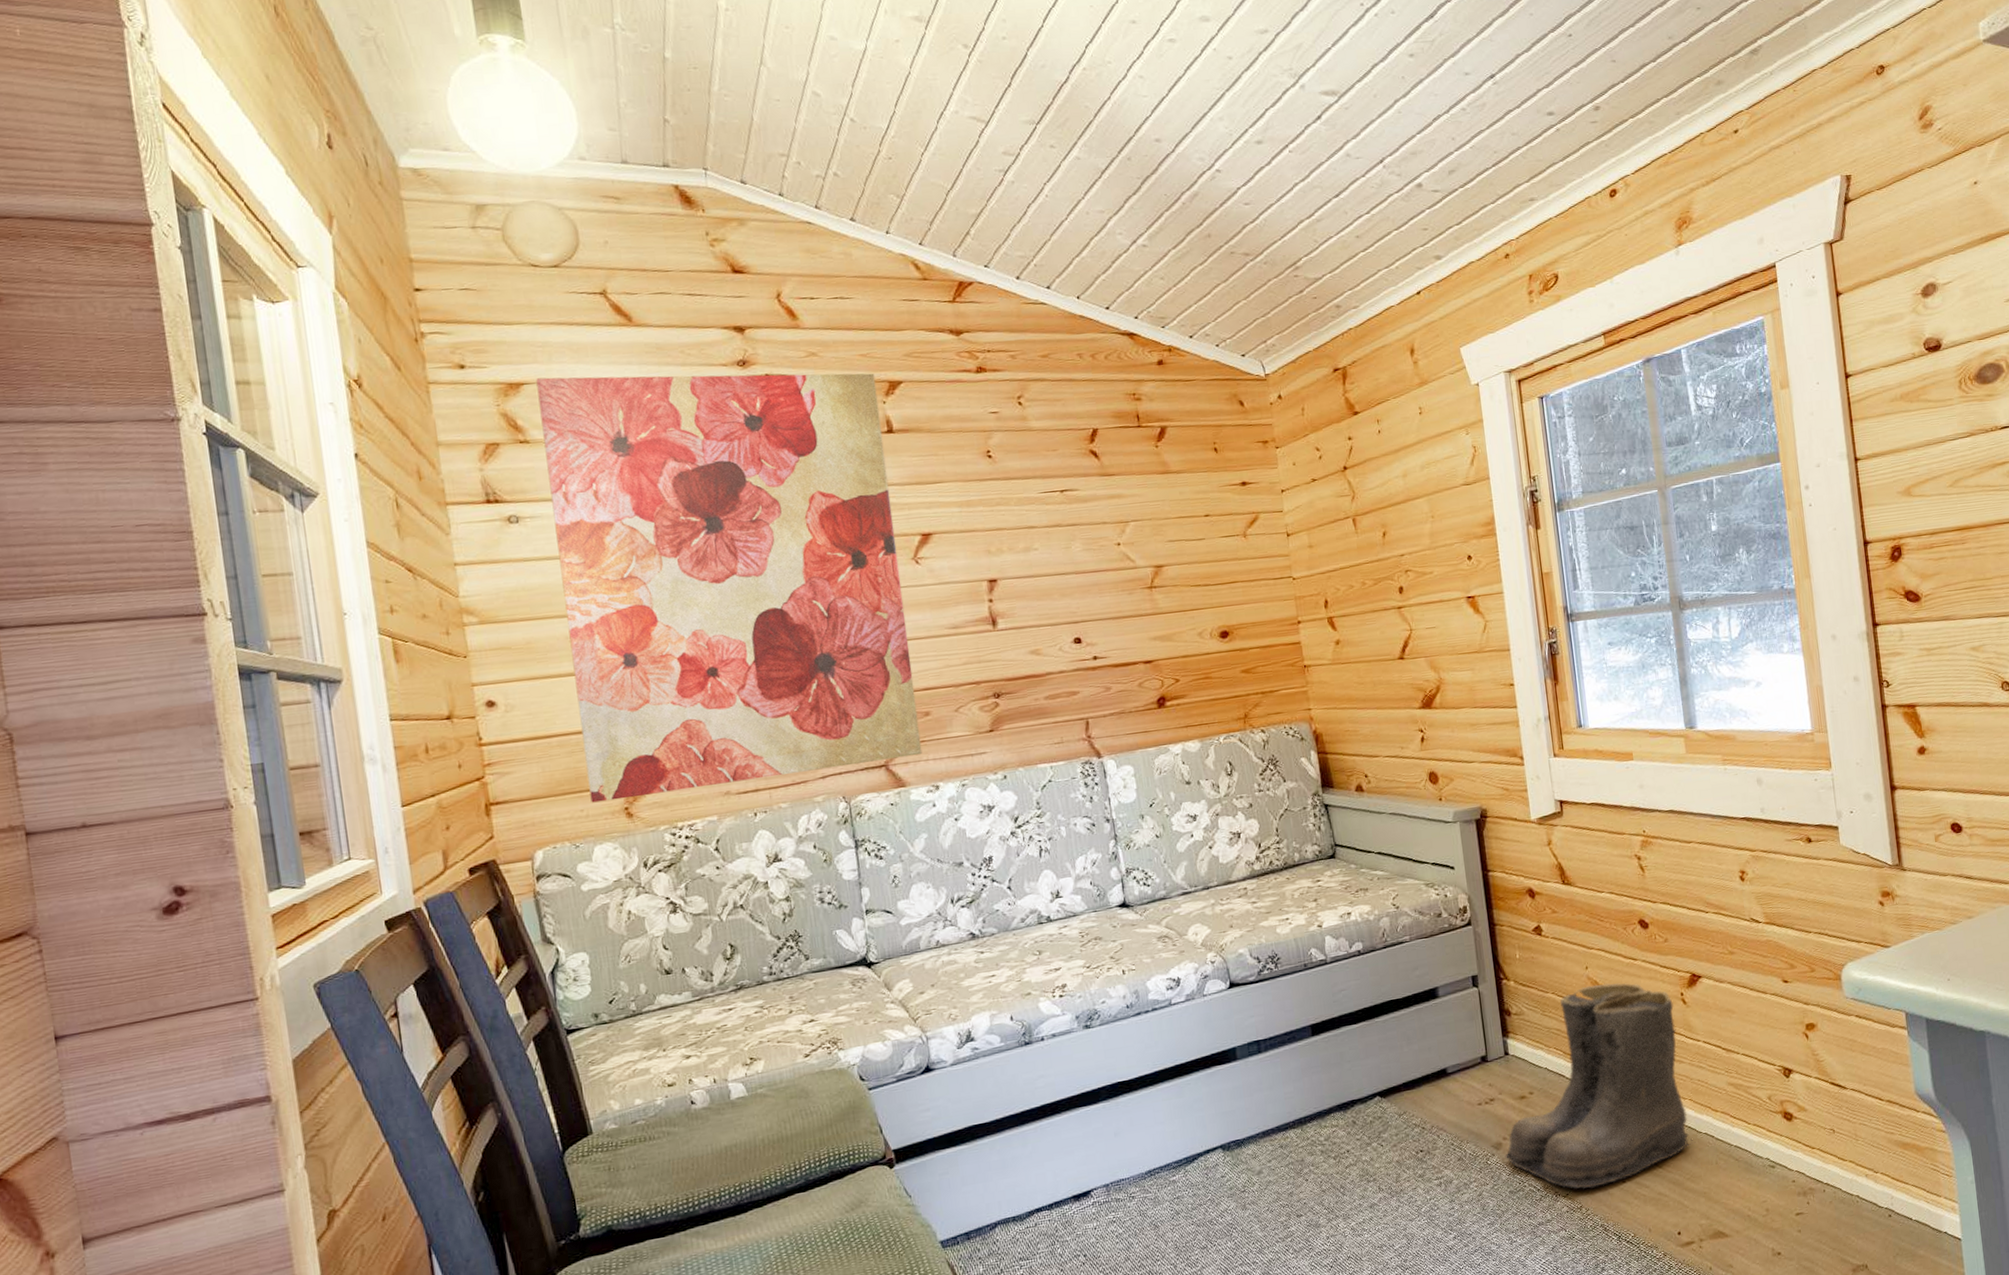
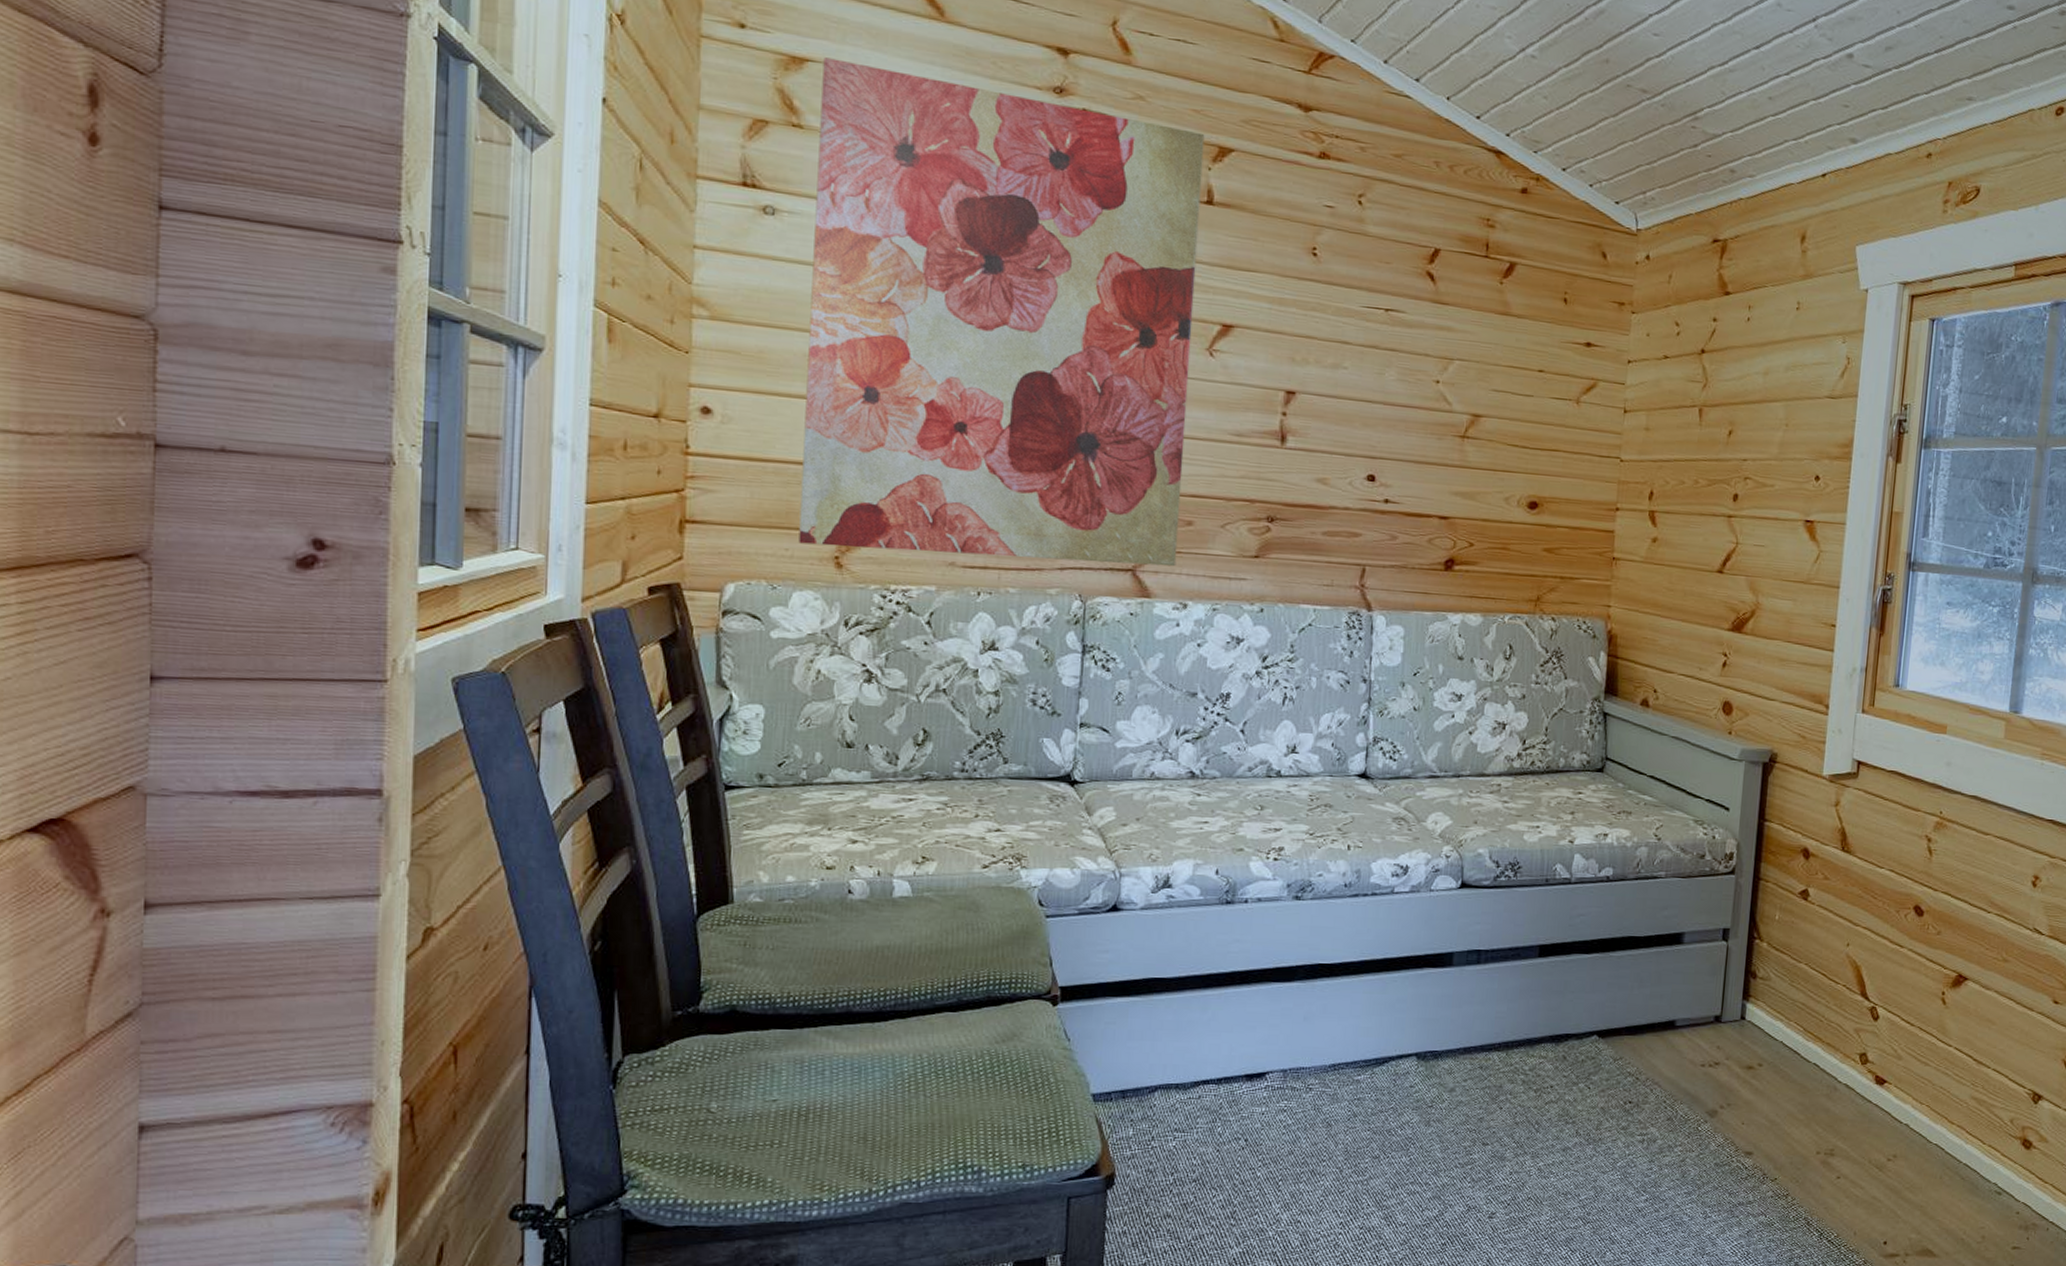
boots: present [1505,982,1696,1190] -> none [1717,964,1932,1178]

